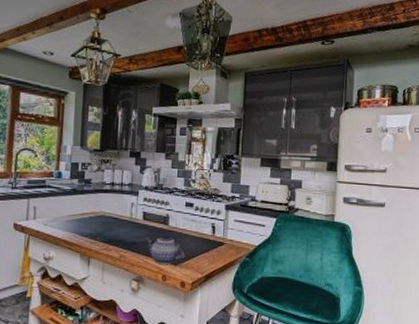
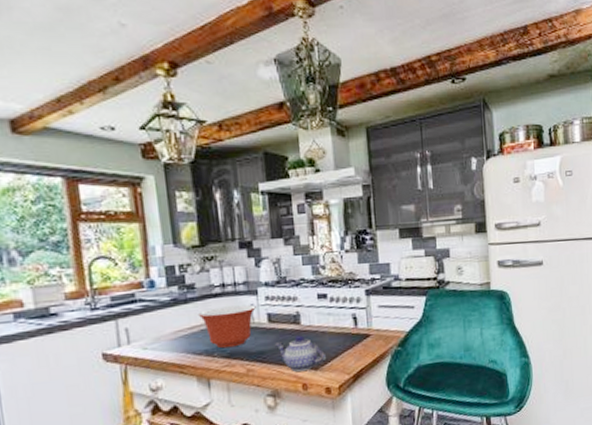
mixing bowl: none [89,201,135,235] -> present [197,304,256,349]

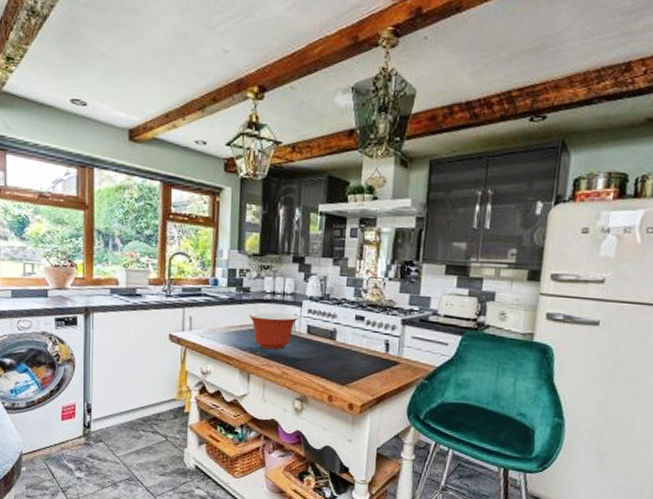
teapot: present [275,335,326,372] -> none [310,350,354,385]

